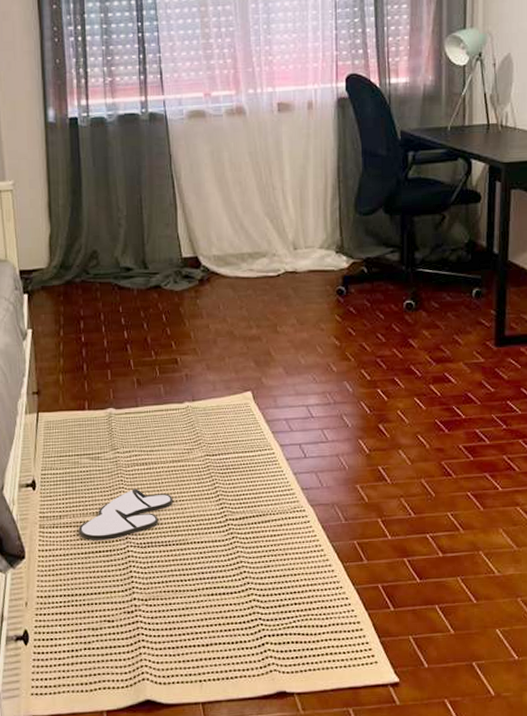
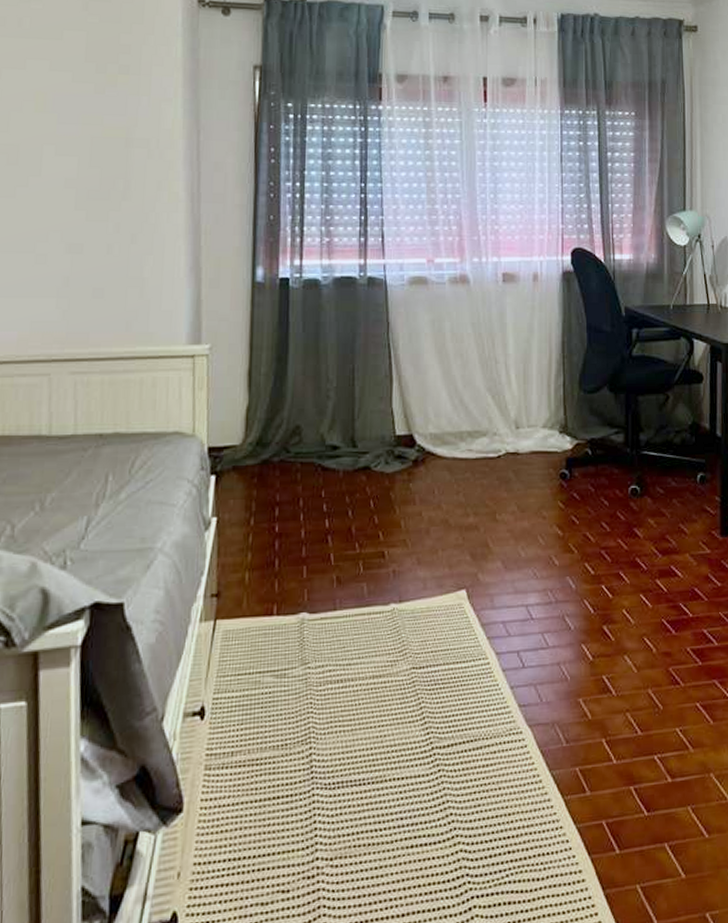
slippers: present [78,489,174,540] -> none [253,713,372,782]

